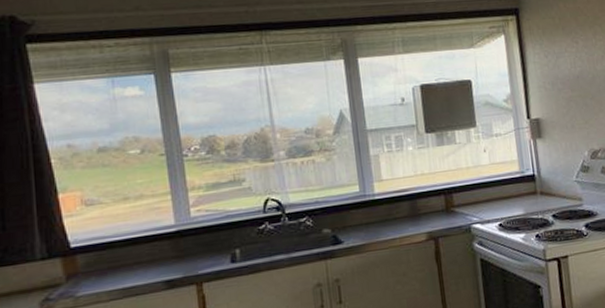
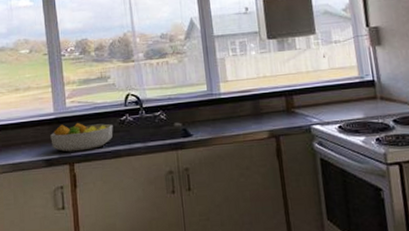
fruit bowl: none [171,234,250,271] -> present [50,123,113,152]

